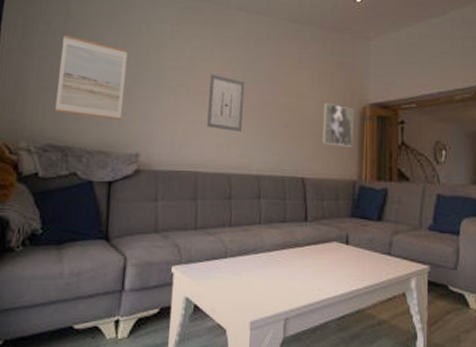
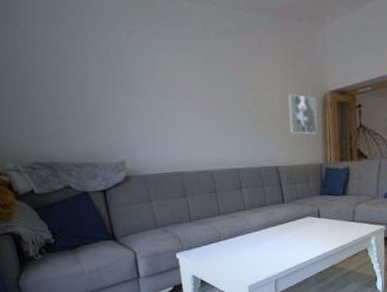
wall art: present [55,34,128,121] -> none [14,45,100,132]
wall art: present [207,73,246,131] -> none [176,75,216,131]

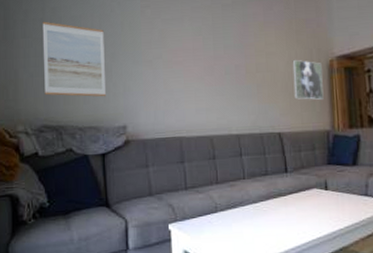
wall art: none [14,45,100,132] -> present [42,21,107,97]

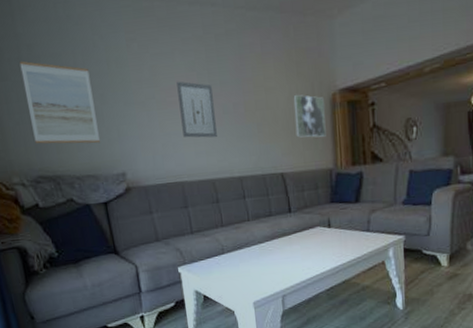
wall art: none [183,43,218,96] -> present [176,81,217,138]

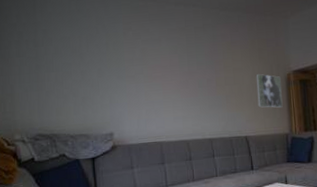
wall art: present [19,61,101,144] -> none [35,42,95,108]
wall art: present [176,81,217,138] -> none [162,61,193,106]

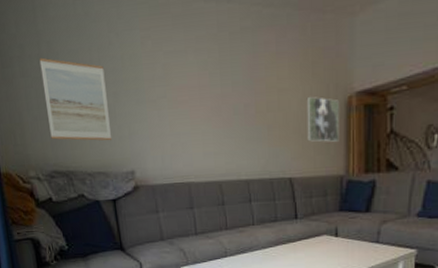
wall art: none [35,42,95,108] -> present [39,57,113,141]

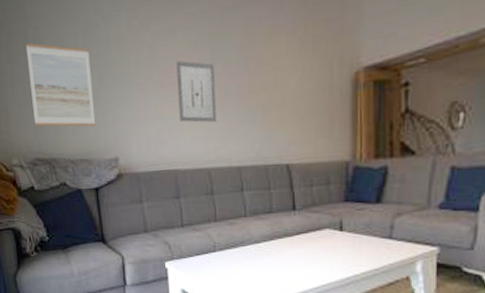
wall art: none [188,80,226,139] -> present [176,60,216,123]
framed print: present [306,96,339,143] -> none [306,73,344,124]

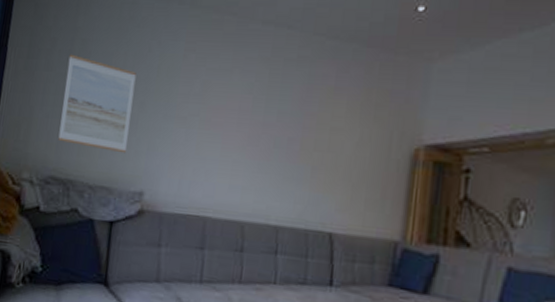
wall art: present [176,60,216,123] -> none [220,102,268,172]

